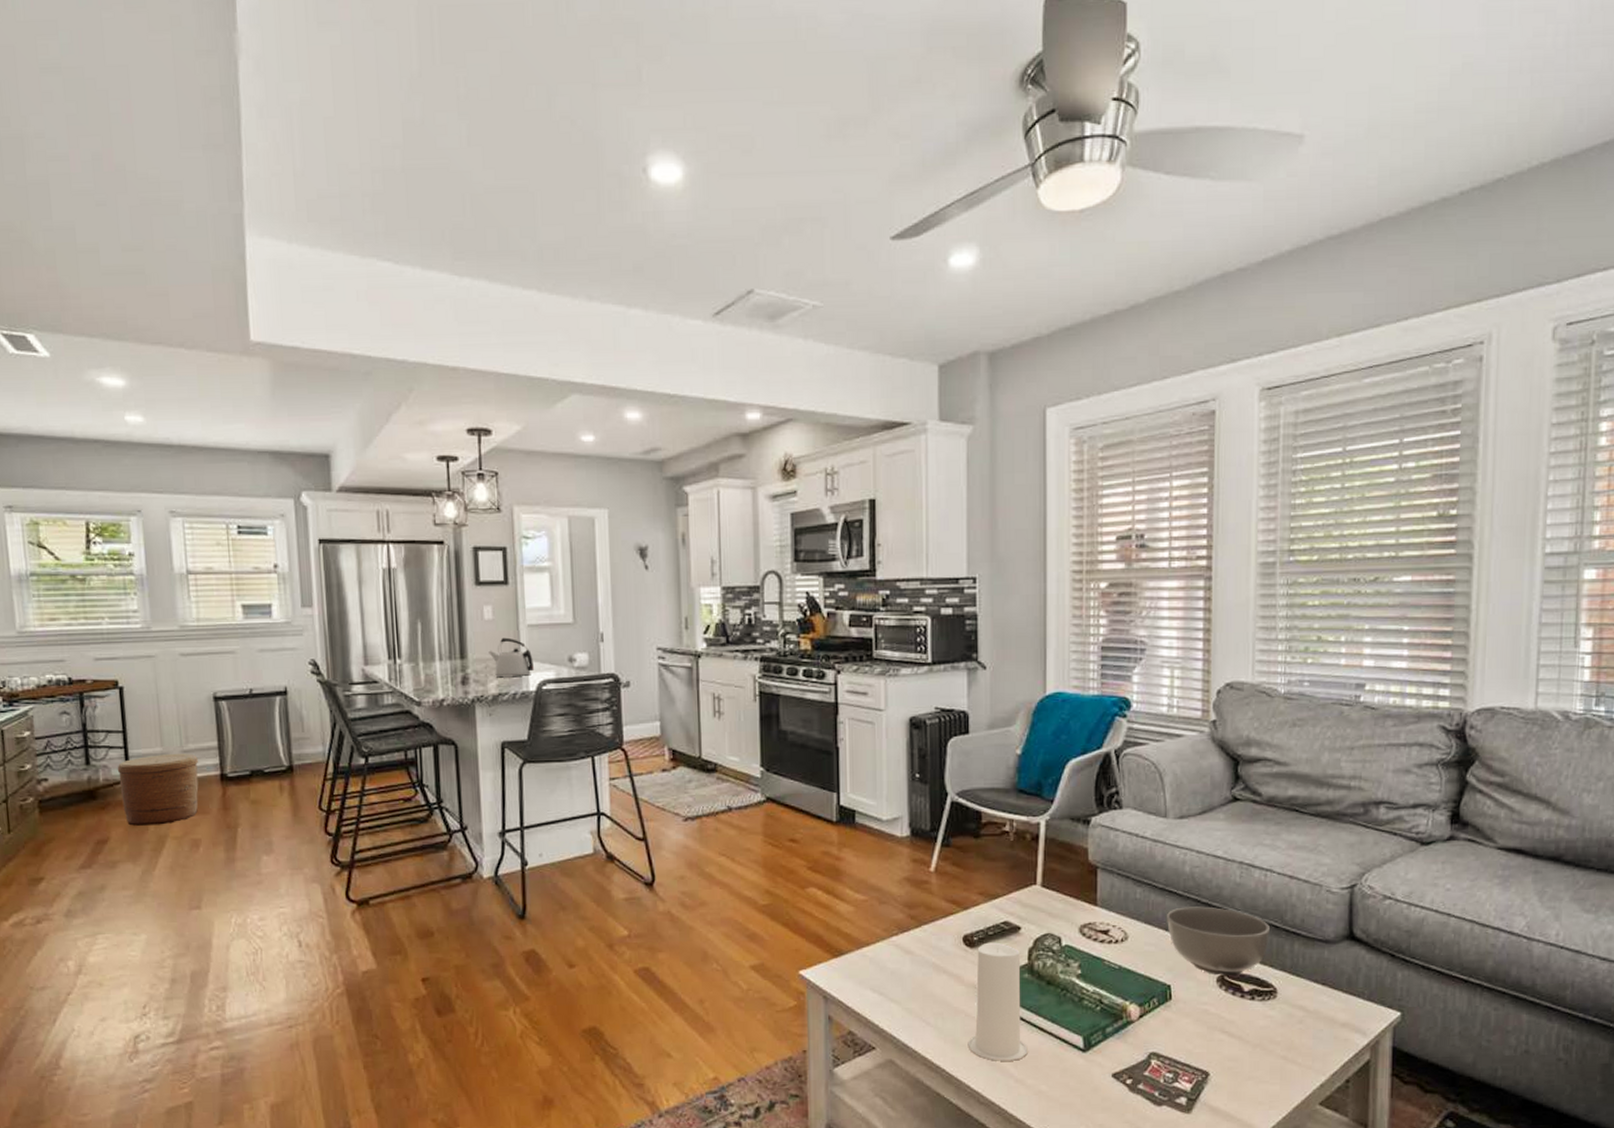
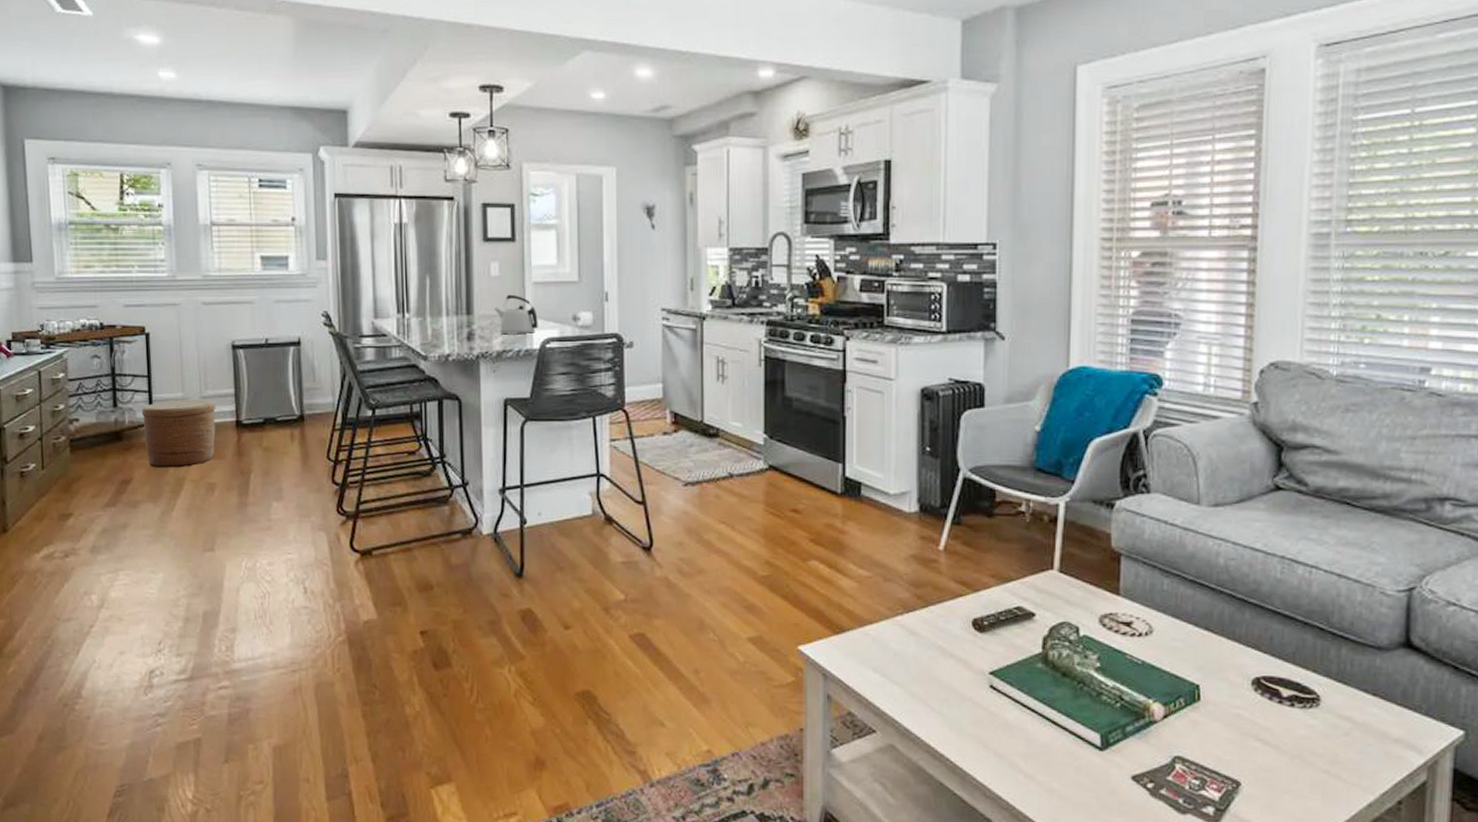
candle: present [967,942,1028,1061] -> none [974,628,1040,755]
bowl: present [1166,906,1271,975] -> none [1196,602,1315,679]

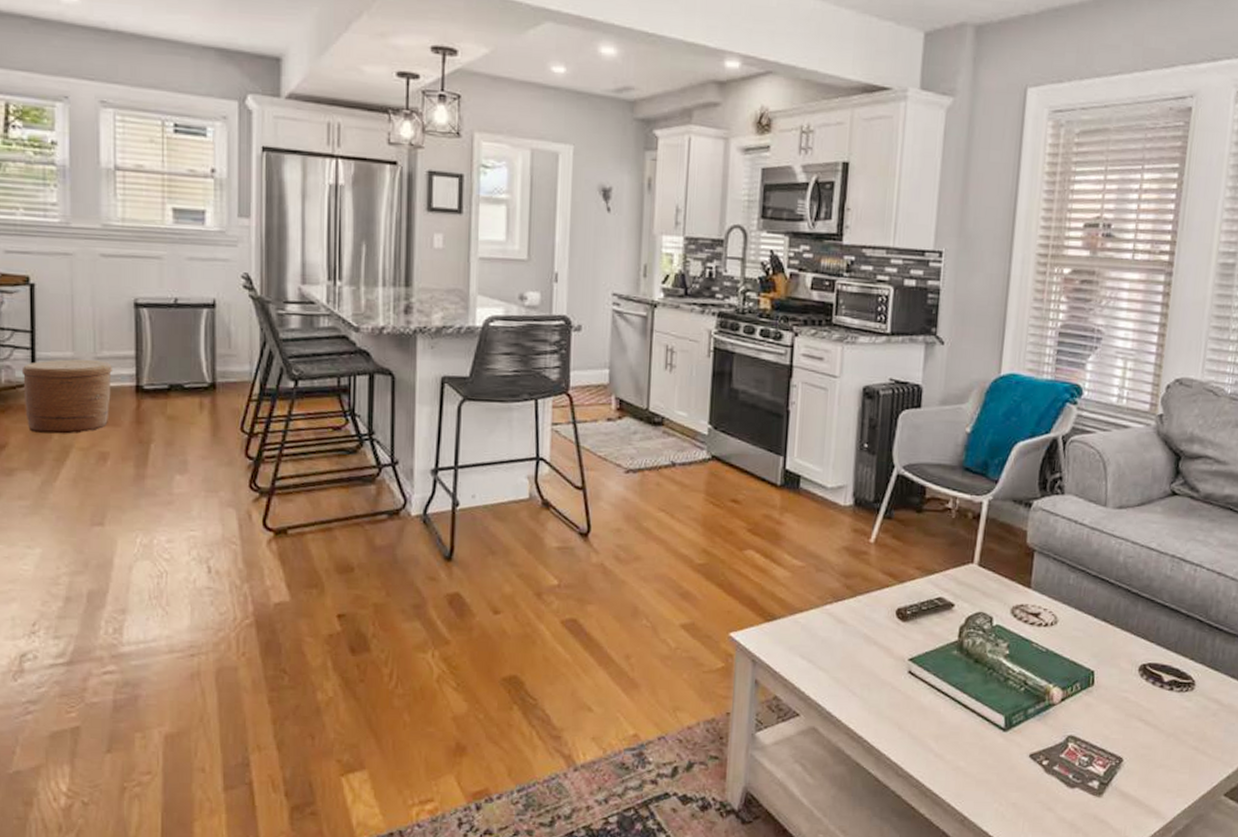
kettle: present [494,294,538,335] -> none [436,268,482,311]

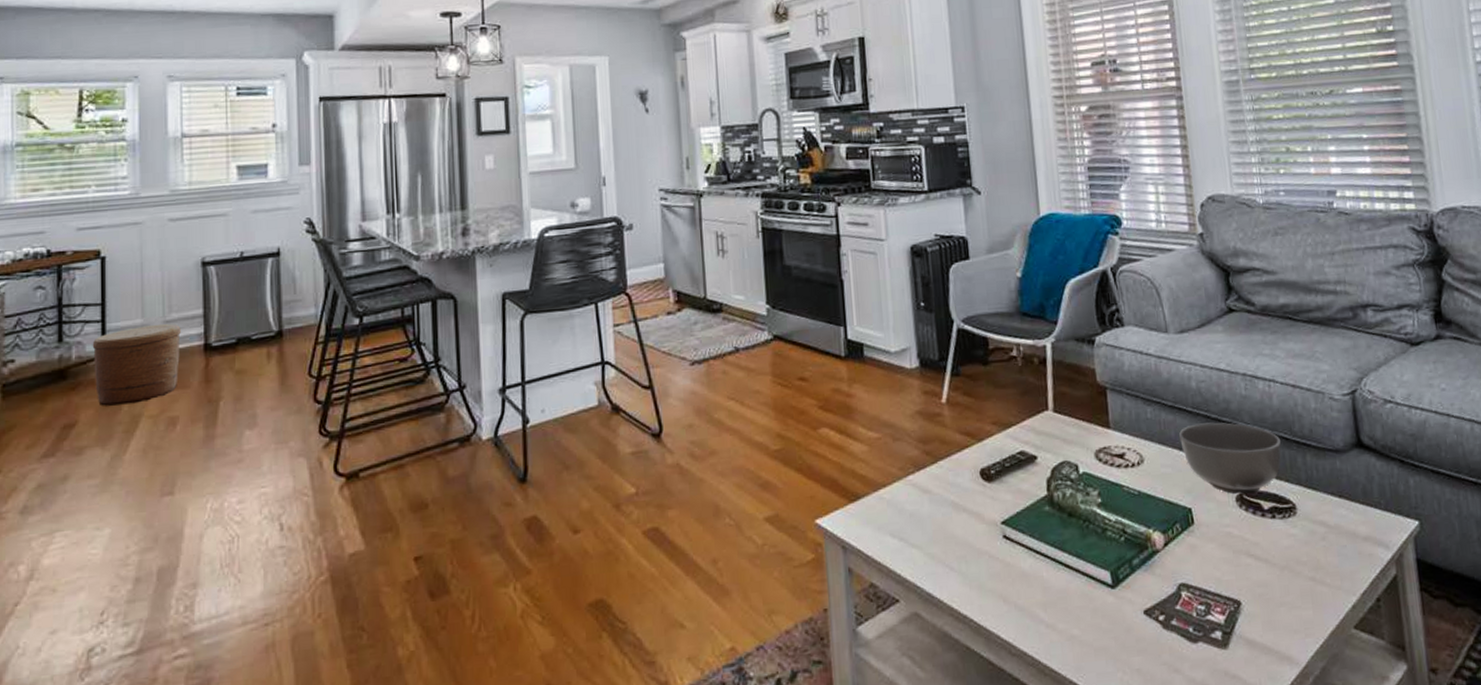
bowl: none [1096,595,1195,665] -> present [1178,422,1282,494]

